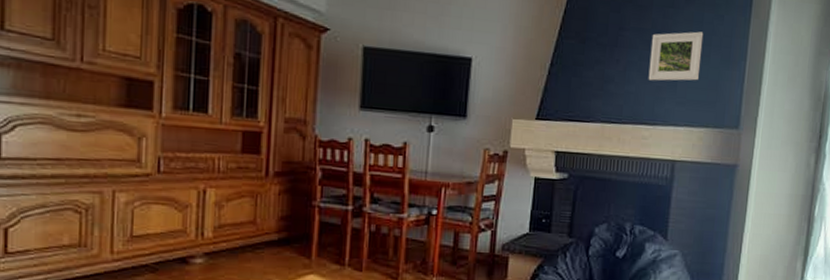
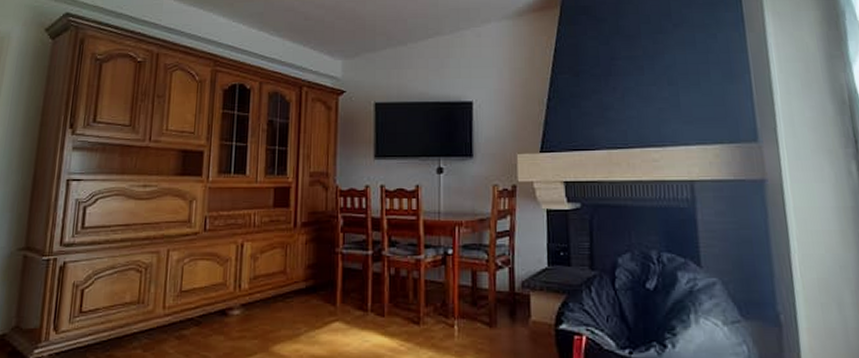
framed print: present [648,31,704,81] -> none [645,52,702,104]

